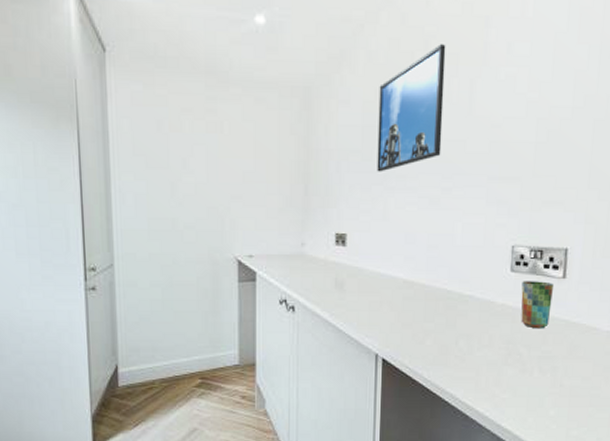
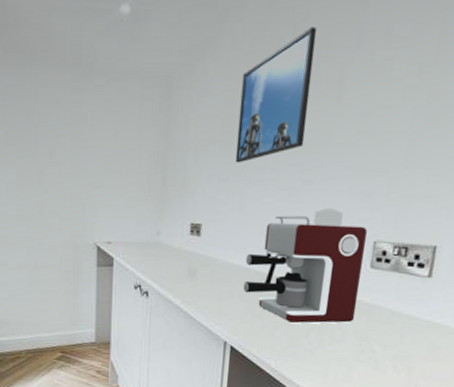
coffee maker: none [391,215,506,331] -> present [243,208,368,324]
cup: present [521,281,555,329] -> none [377,278,418,328]

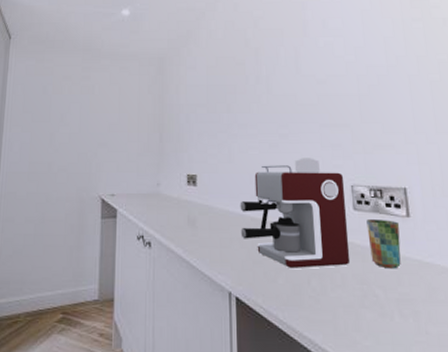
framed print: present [235,27,317,163] -> none [219,23,276,122]
cup: none [377,278,418,328] -> present [366,219,401,269]

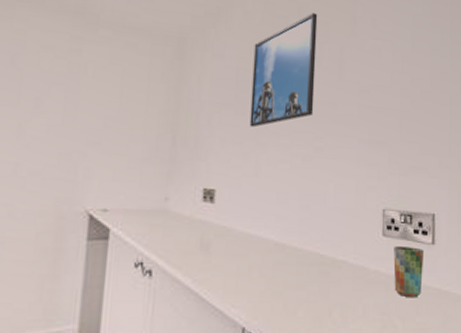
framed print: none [219,23,276,122] -> present [249,13,318,128]
coffee maker: present [240,158,351,269] -> none [261,176,377,300]

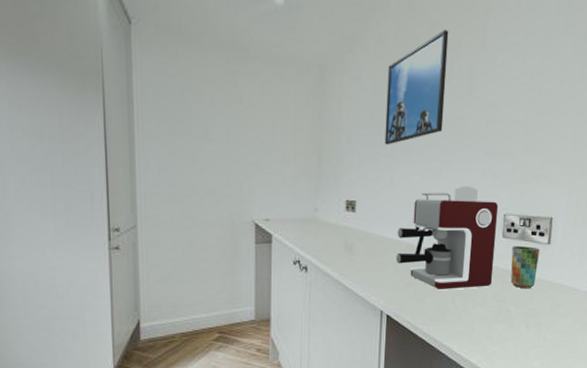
coffee maker: none [261,176,377,300] -> present [396,186,499,290]

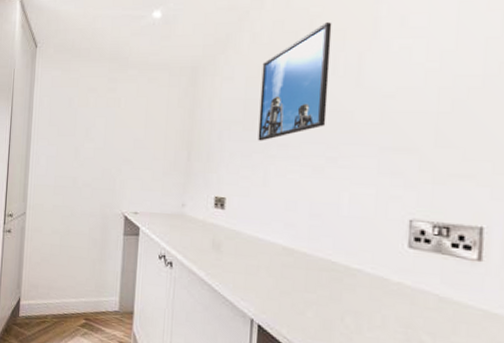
coffee maker: present [396,186,499,290] -> none [269,185,402,307]
cup: present [510,246,541,289] -> none [422,259,467,317]

